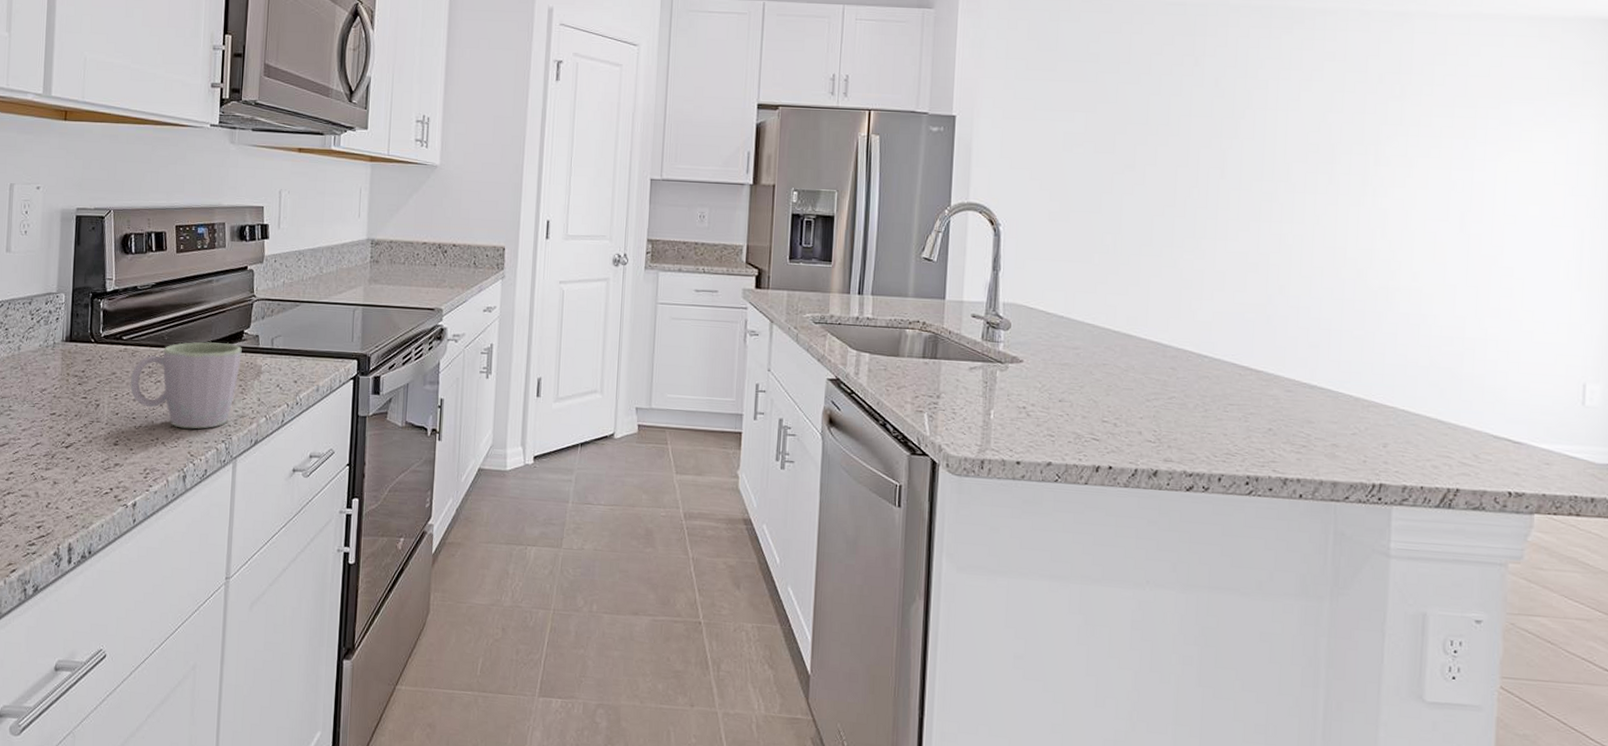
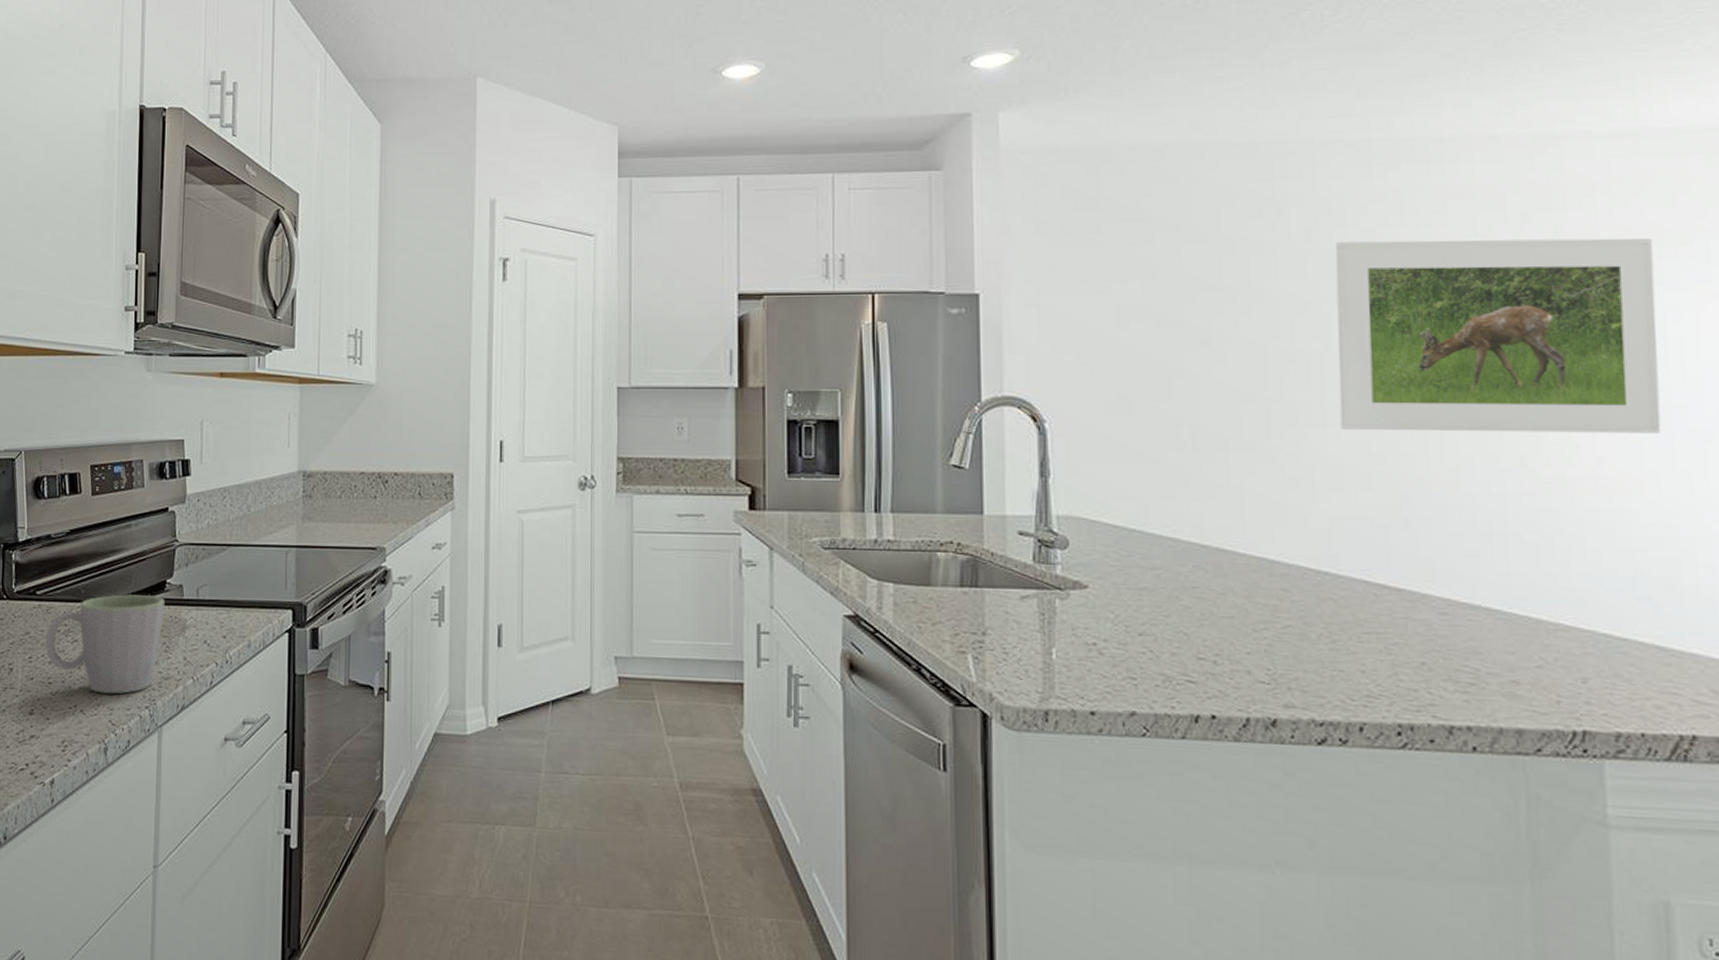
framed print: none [1227,90,1471,256] -> present [1335,238,1661,433]

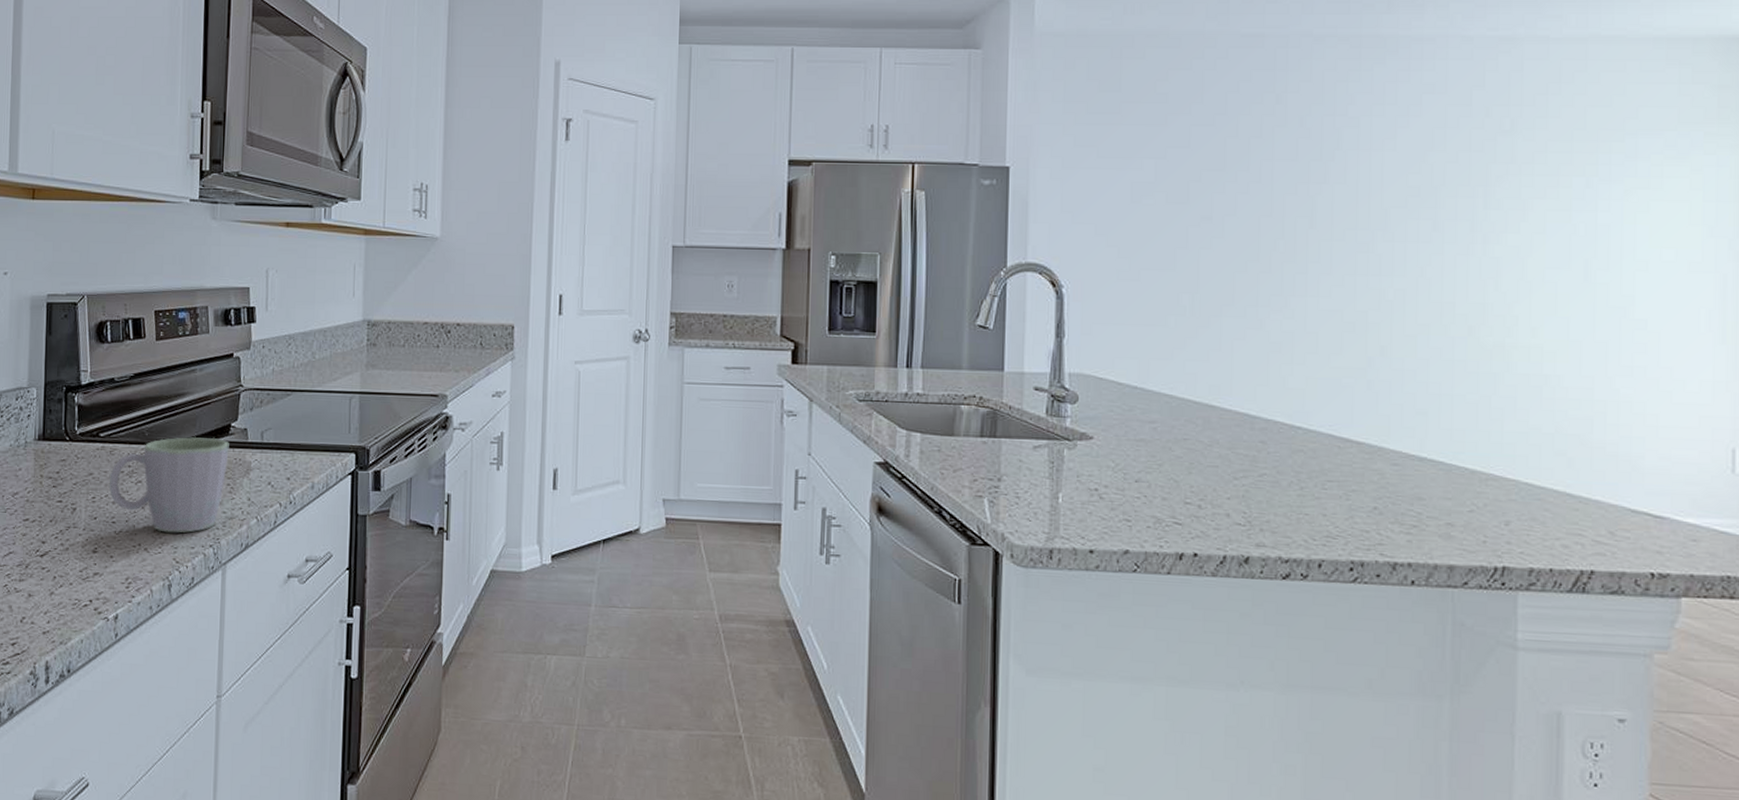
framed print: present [1335,238,1661,433] -> none [1319,129,1591,308]

